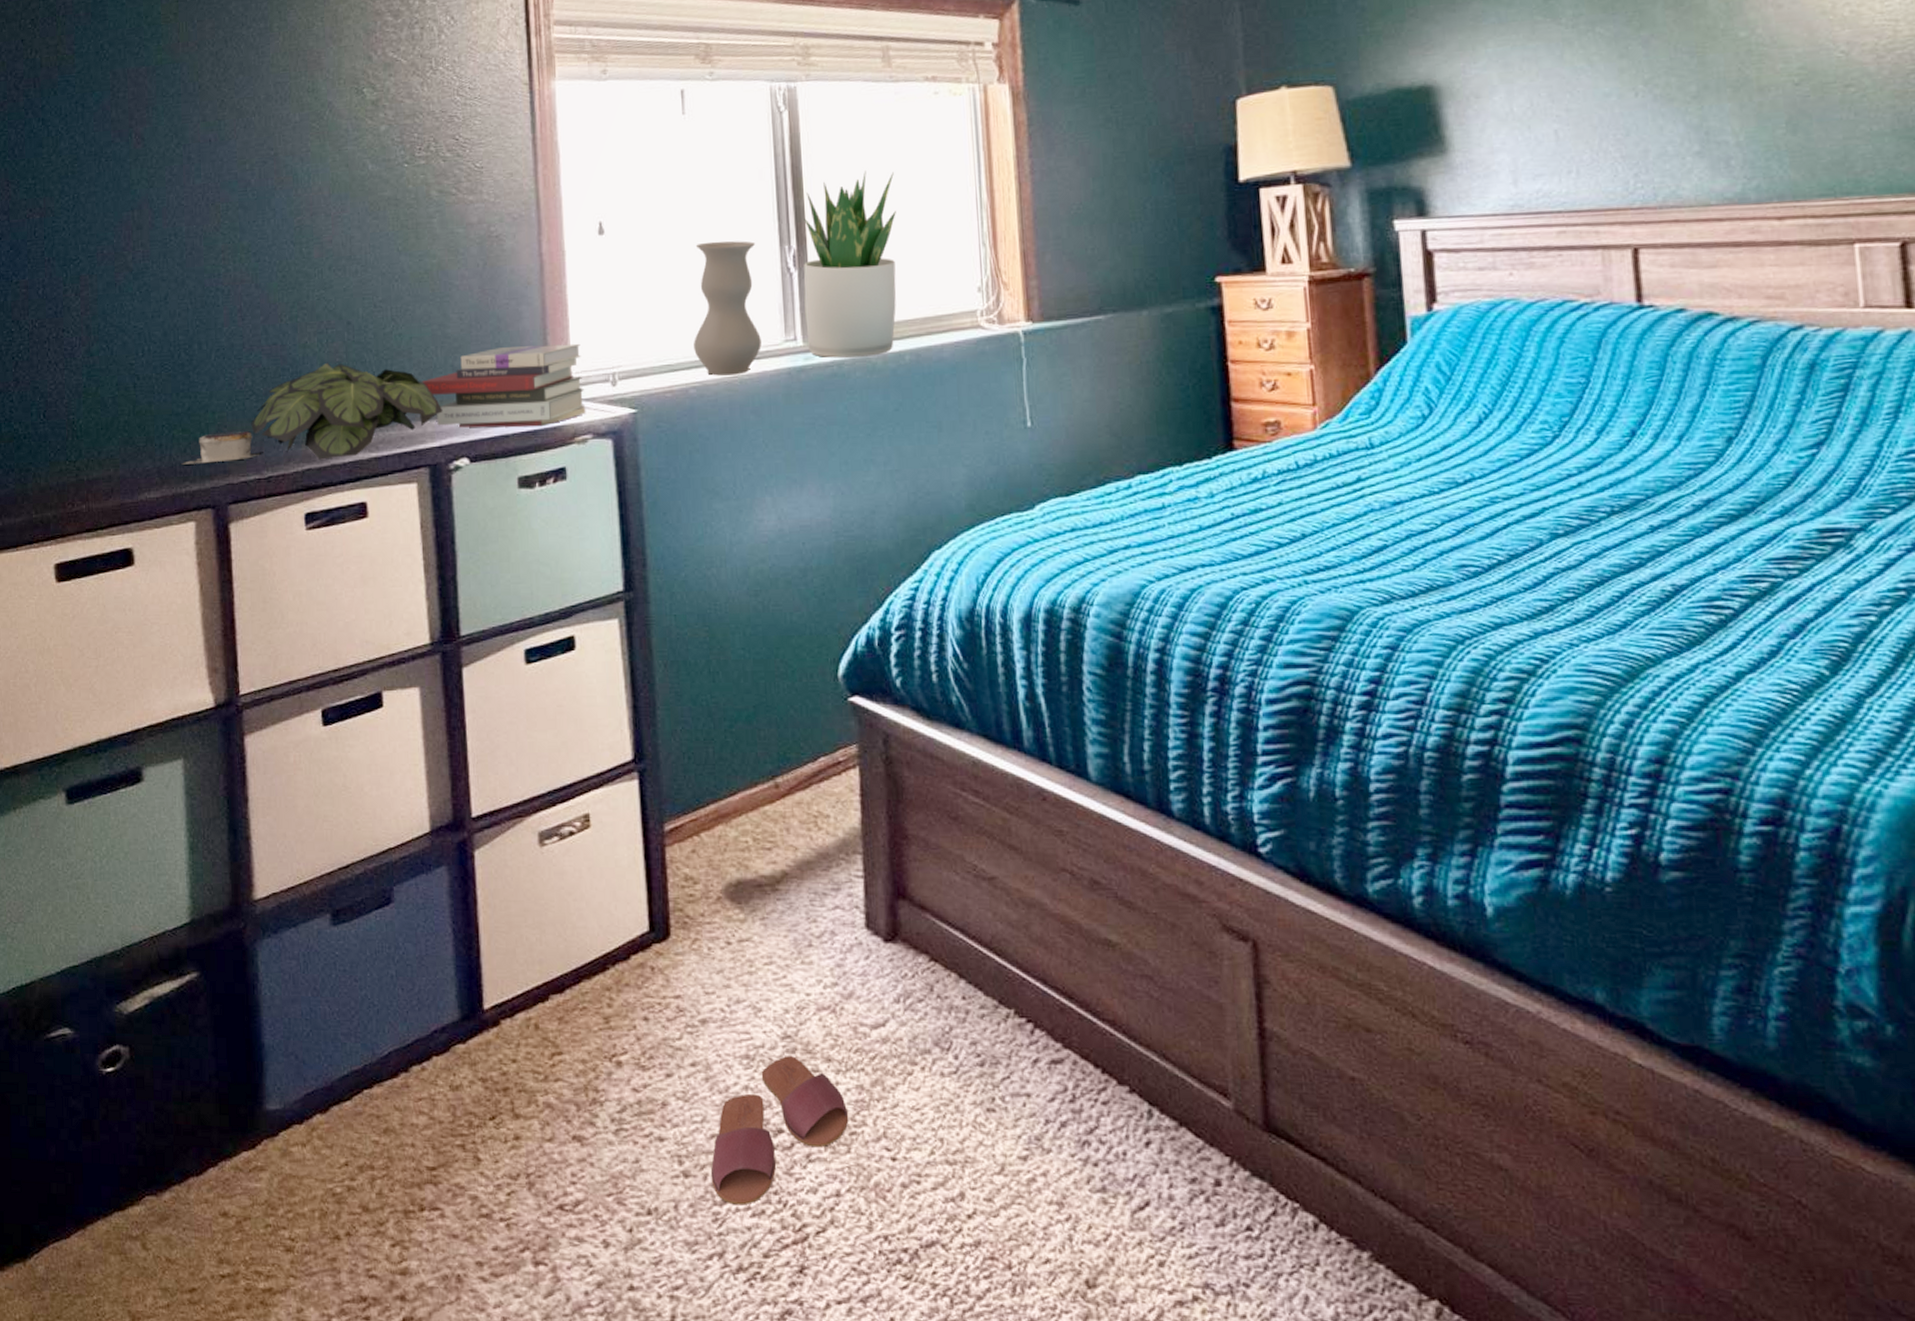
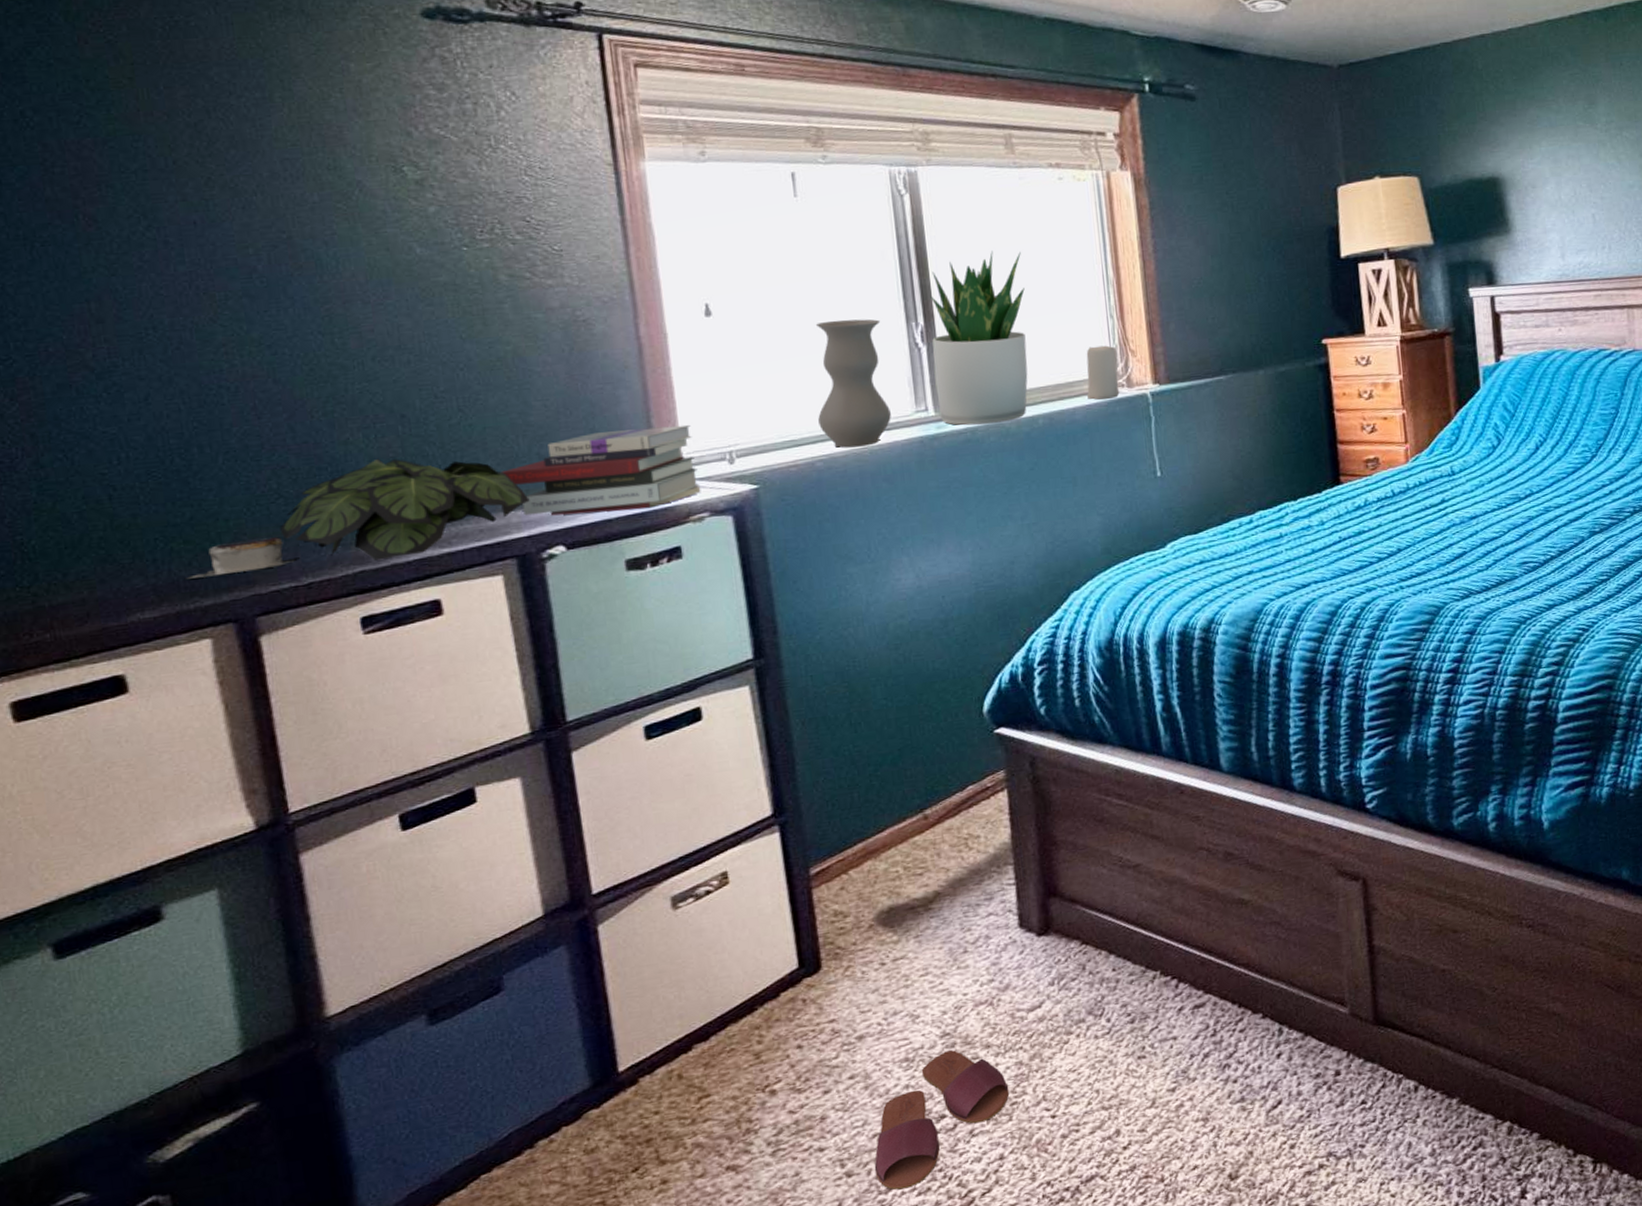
candle: none [956,276,990,338] -> present [1086,345,1120,401]

